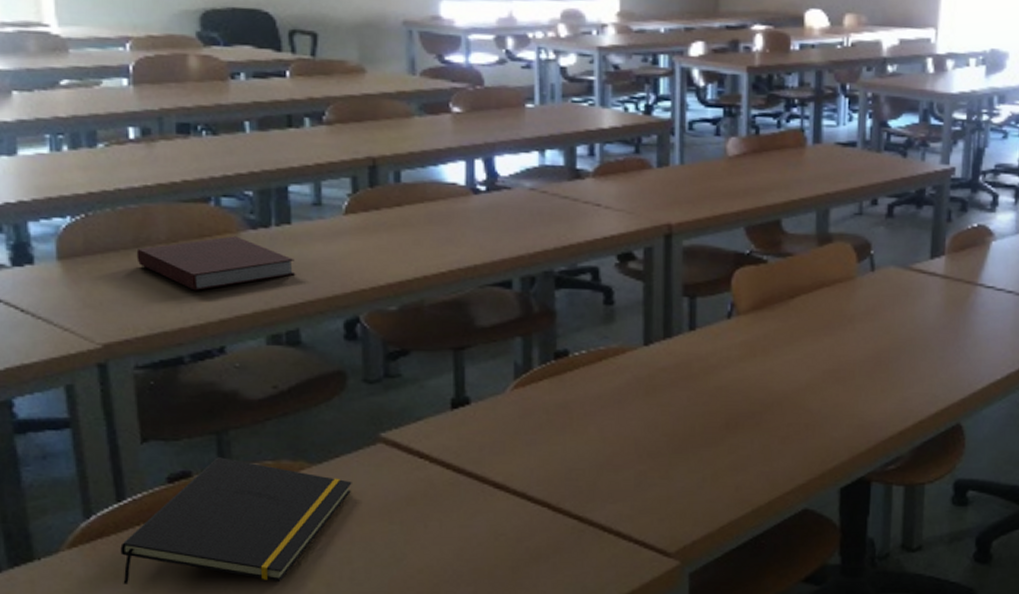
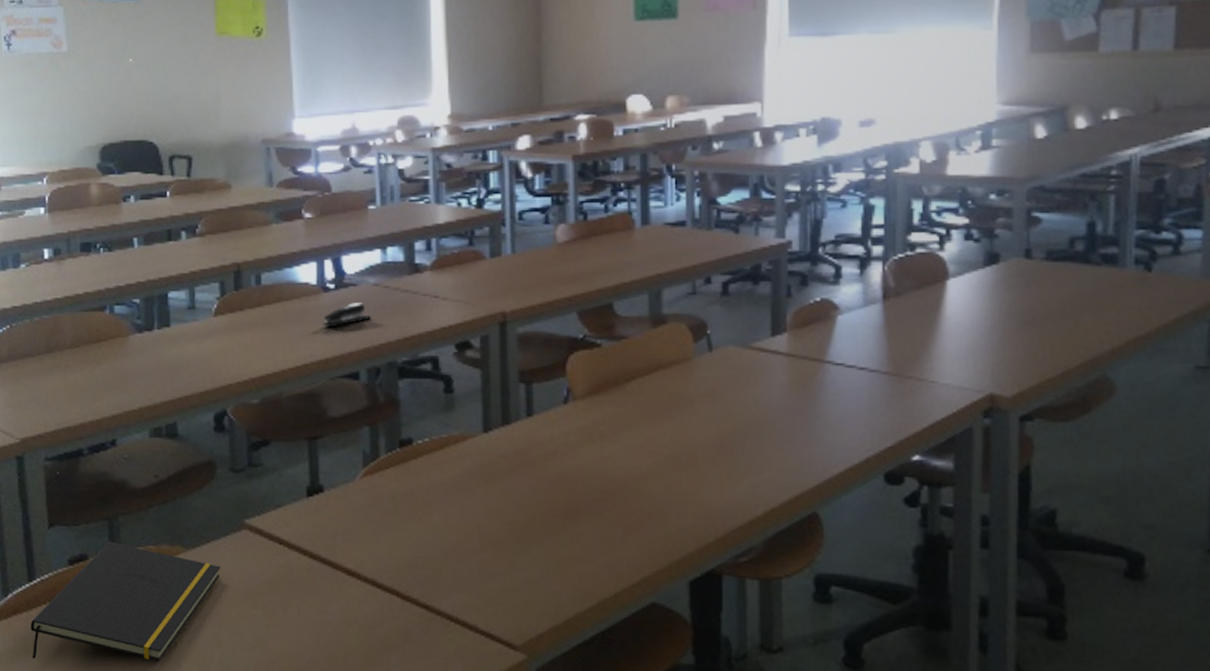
notebook: present [136,236,296,291] -> none [48,340,174,390]
stapler: none [472,207,526,233] -> present [323,303,371,328]

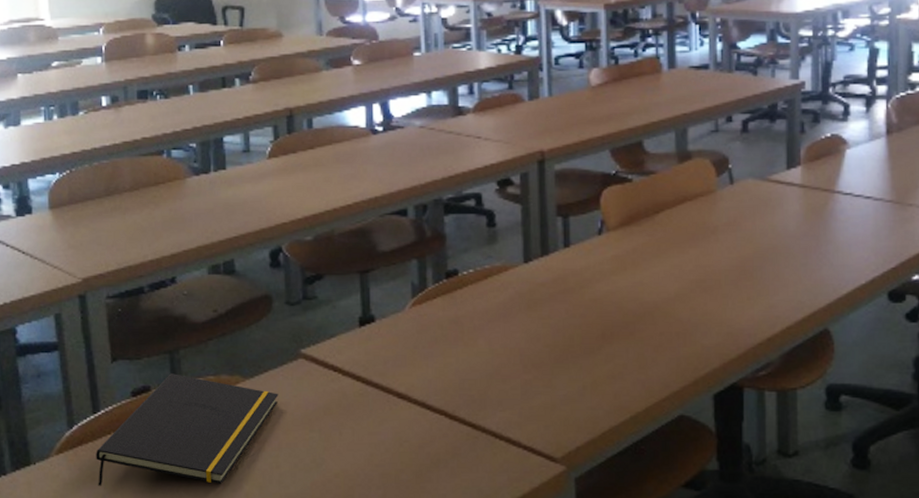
stapler: present [323,303,371,328] -> none [372,144,418,168]

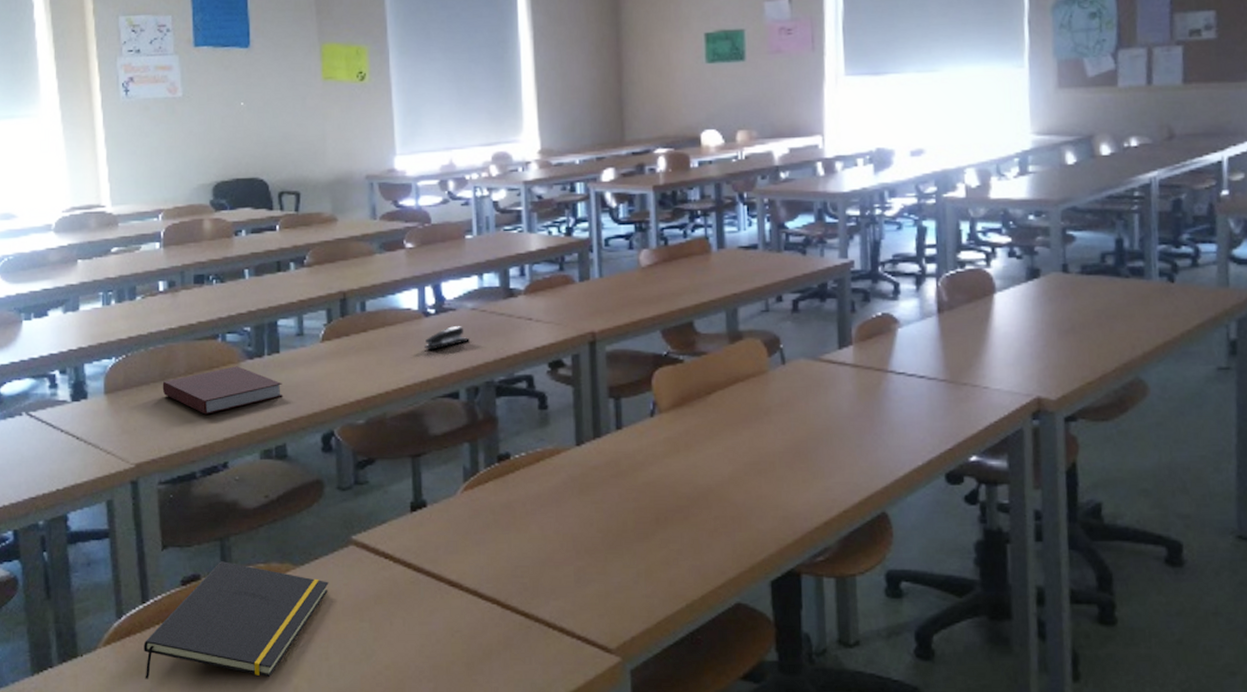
notebook: none [108,182,231,230] -> present [162,366,284,415]
stapler: none [372,144,418,168] -> present [424,326,469,350]

